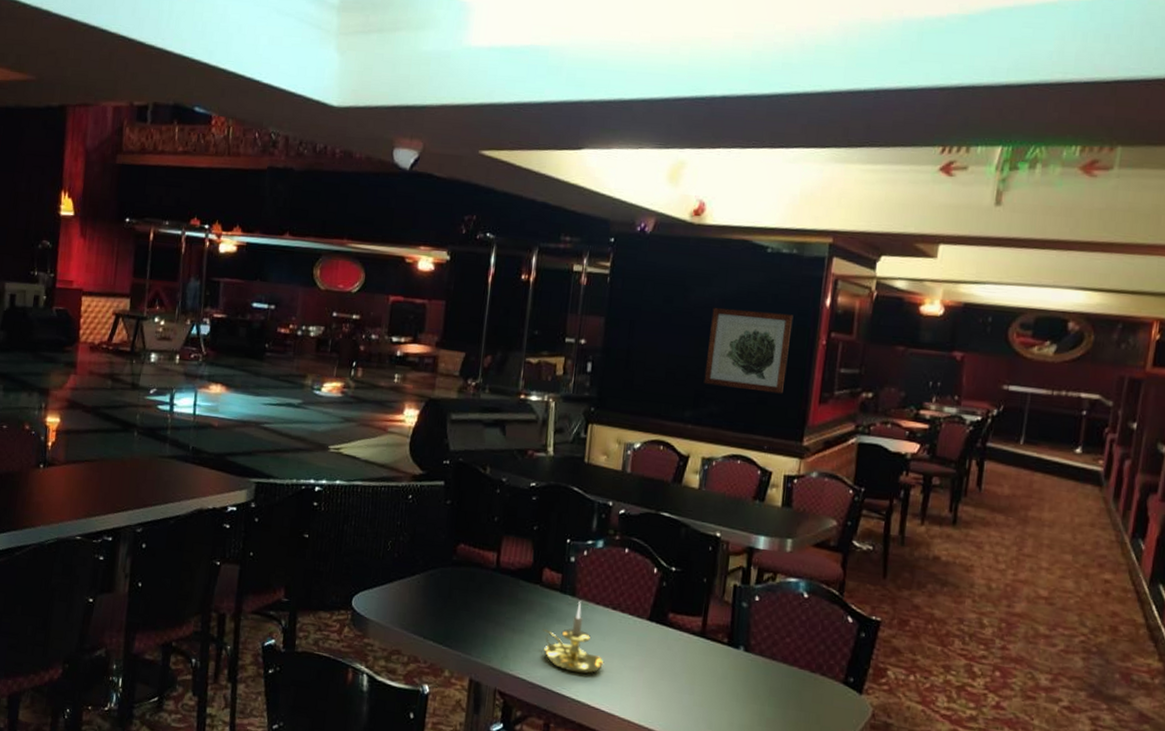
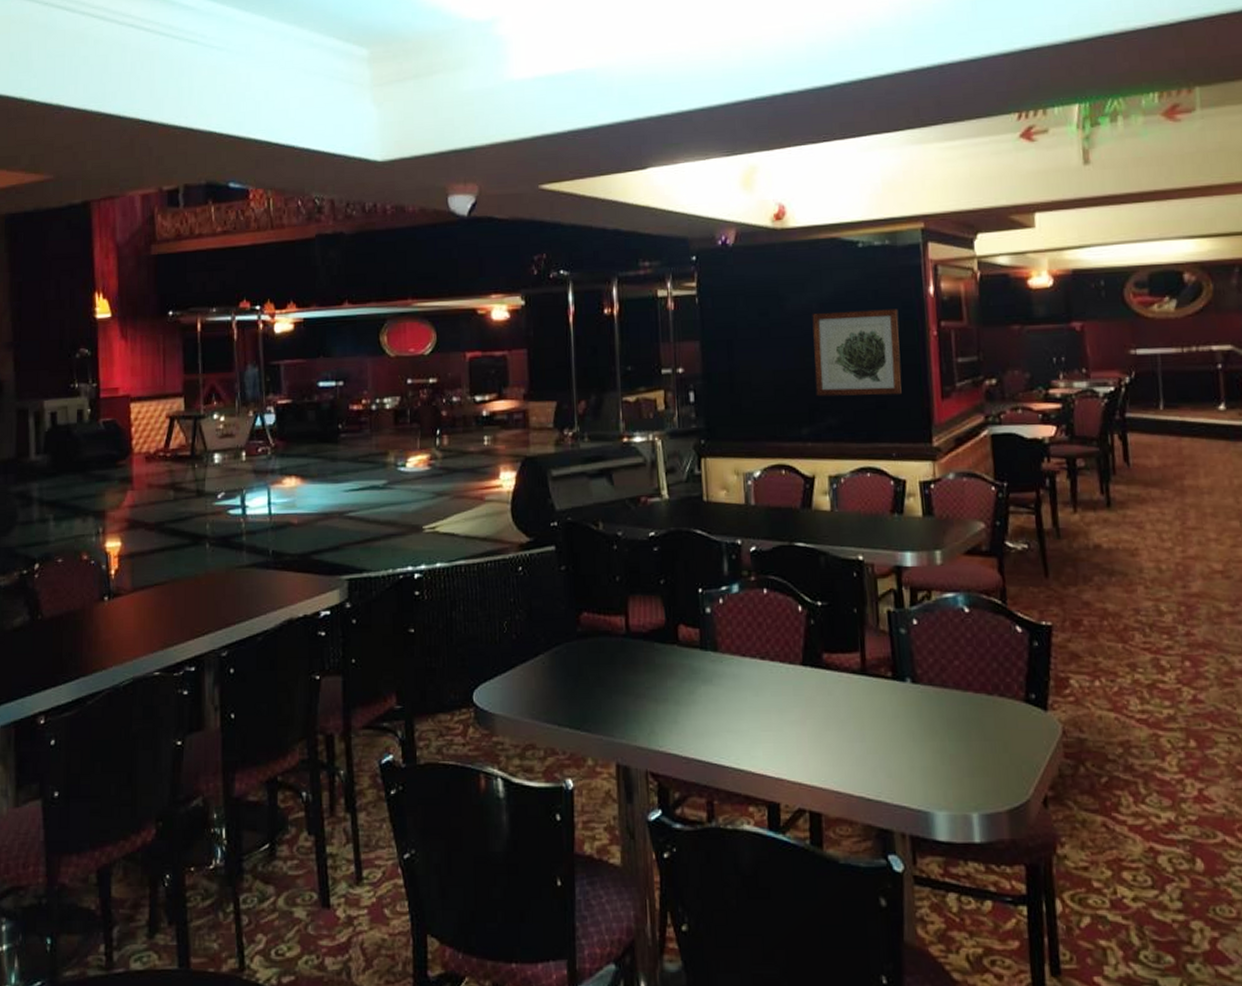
candle holder: present [542,601,604,674] -> none [688,655,762,738]

